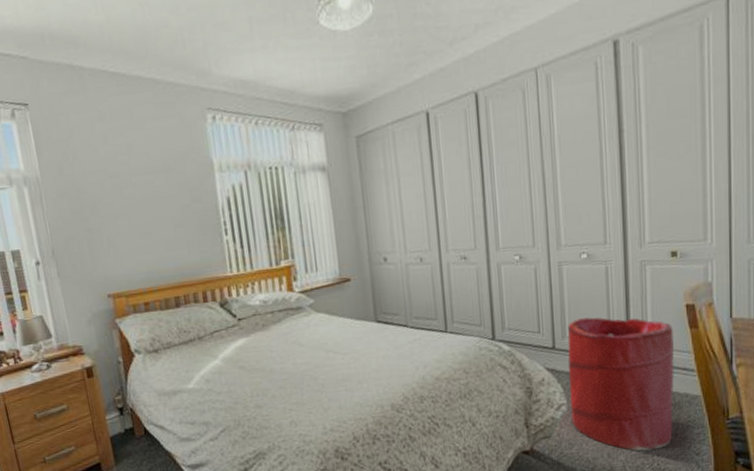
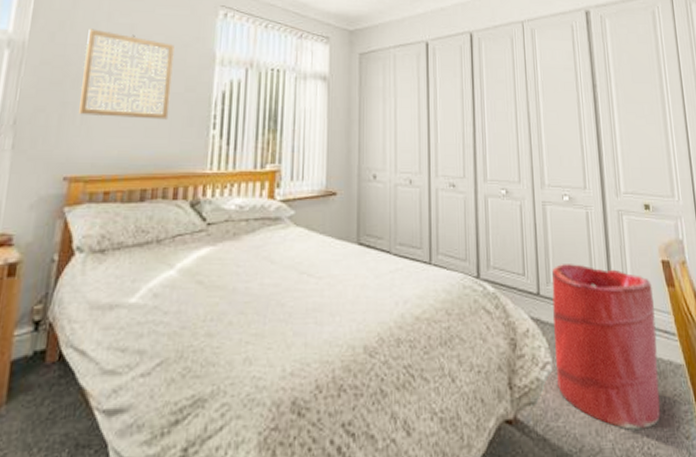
wall art: none [90,154,183,239] -> present [79,28,174,120]

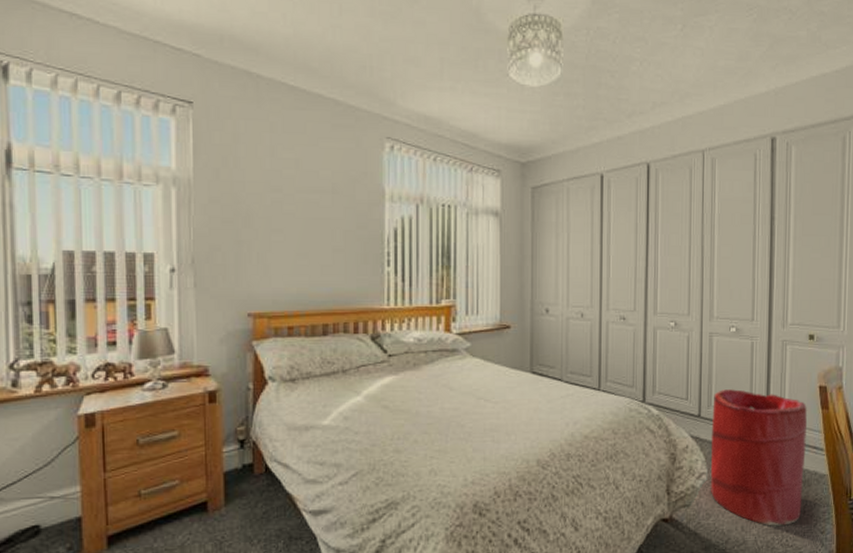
wall art: present [79,28,174,120] -> none [252,164,343,257]

